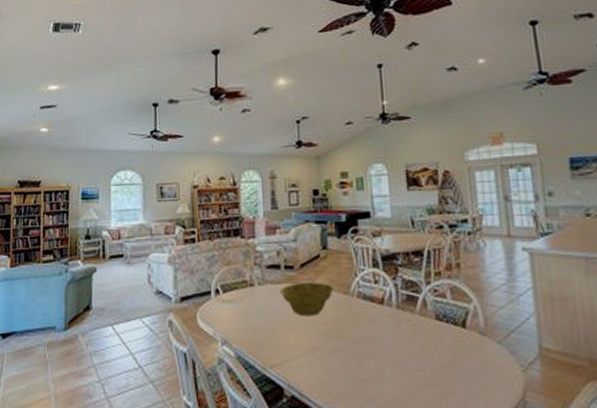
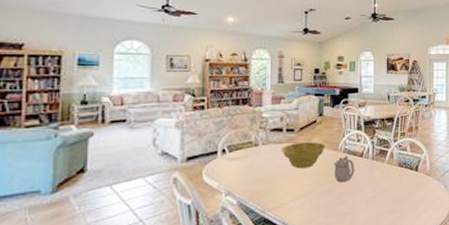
teapot: none [345,302,374,338] -> present [333,156,354,183]

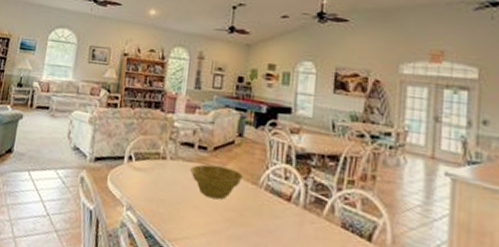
teapot: present [333,156,354,183] -> none [250,195,279,231]

